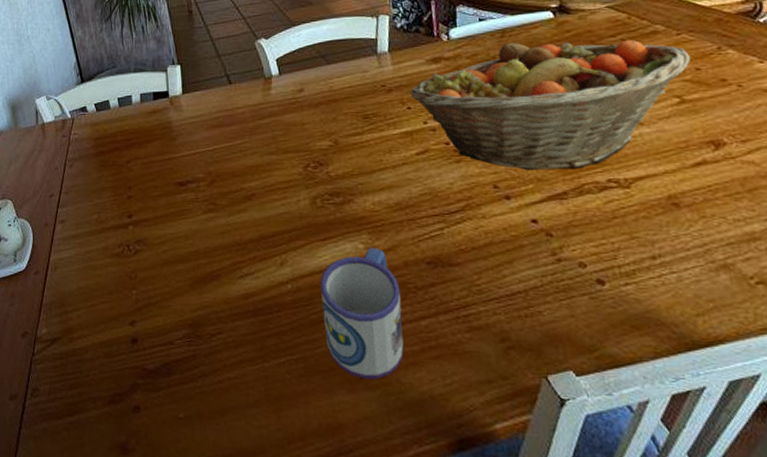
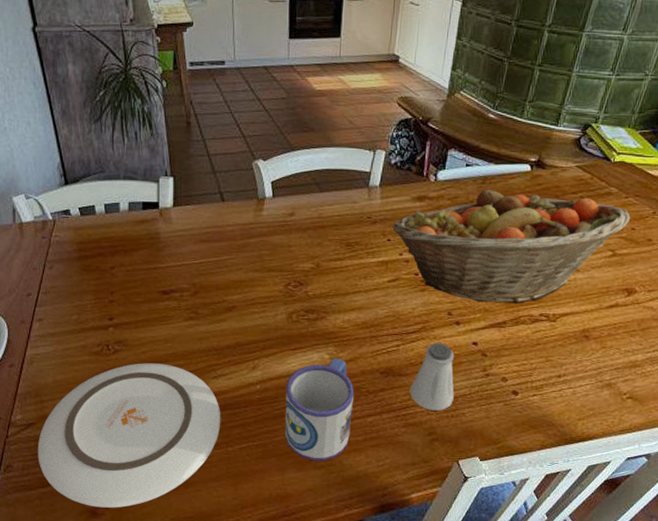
plate: none [63,263,253,442] -> present [37,363,221,508]
saltshaker: none [466,222,523,309] -> present [410,342,455,411]

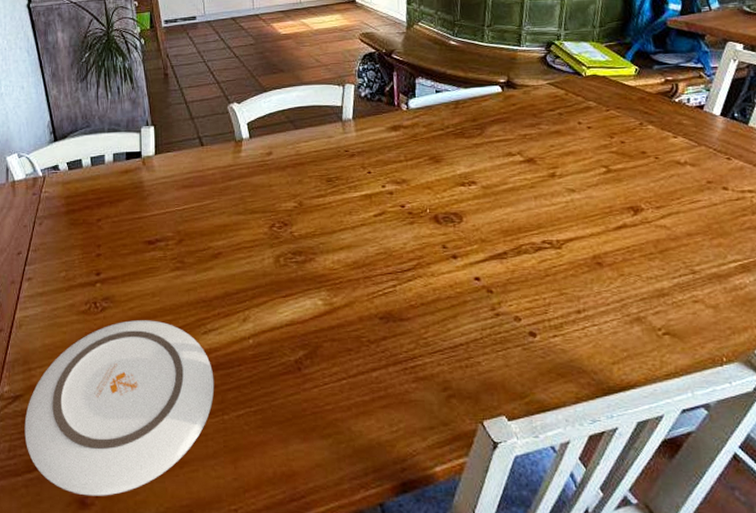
mug: present [285,358,355,462] -> none [280,304,356,429]
fruit basket: present [392,189,630,304] -> none [371,113,617,232]
saltshaker: present [410,342,455,411] -> none [414,280,465,360]

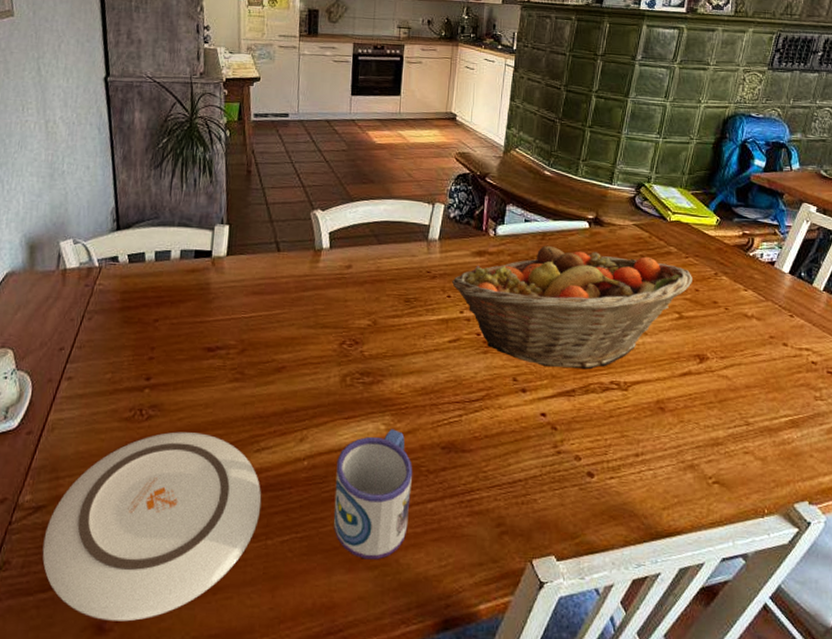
mug: none [280,304,356,429] -> present [334,429,413,560]
fruit basket: none [371,113,617,232] -> present [452,245,692,370]

